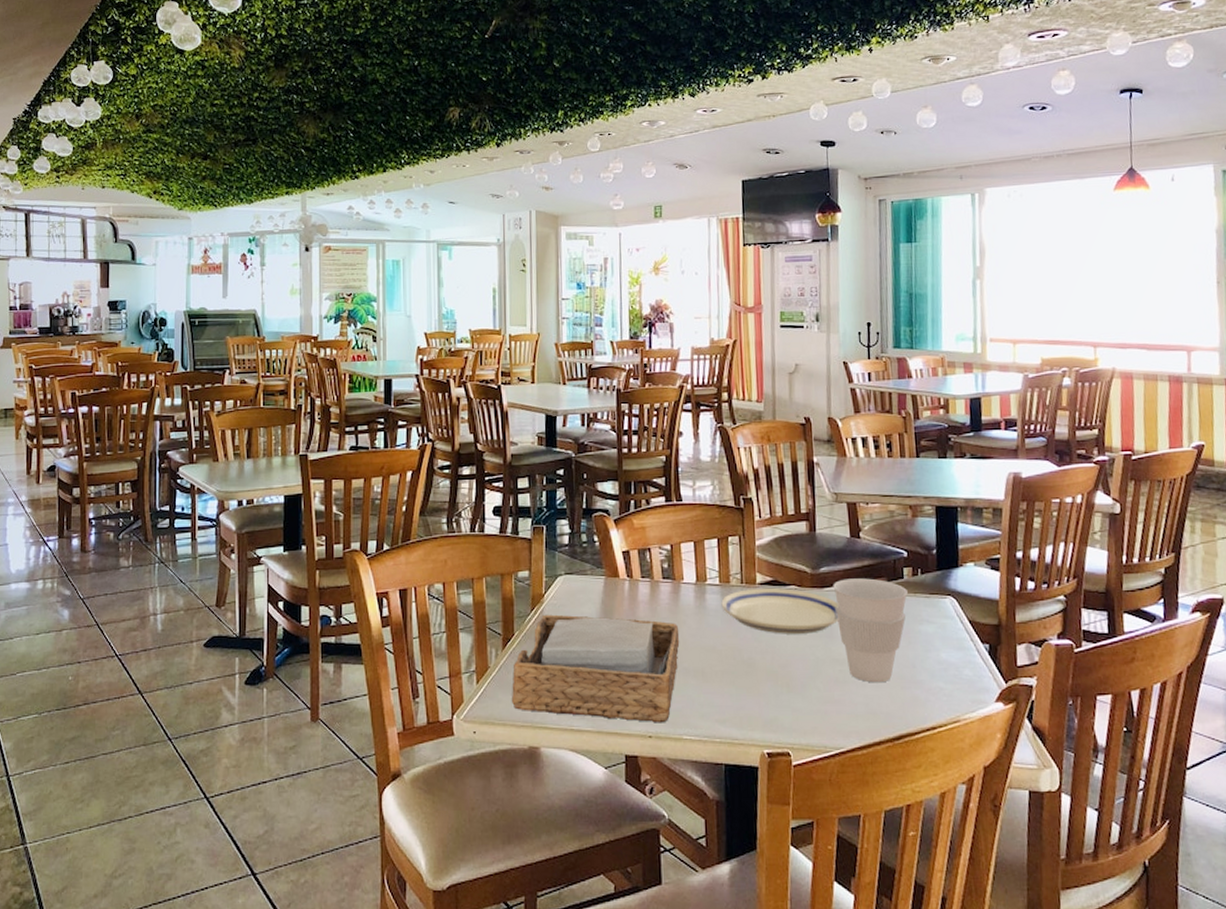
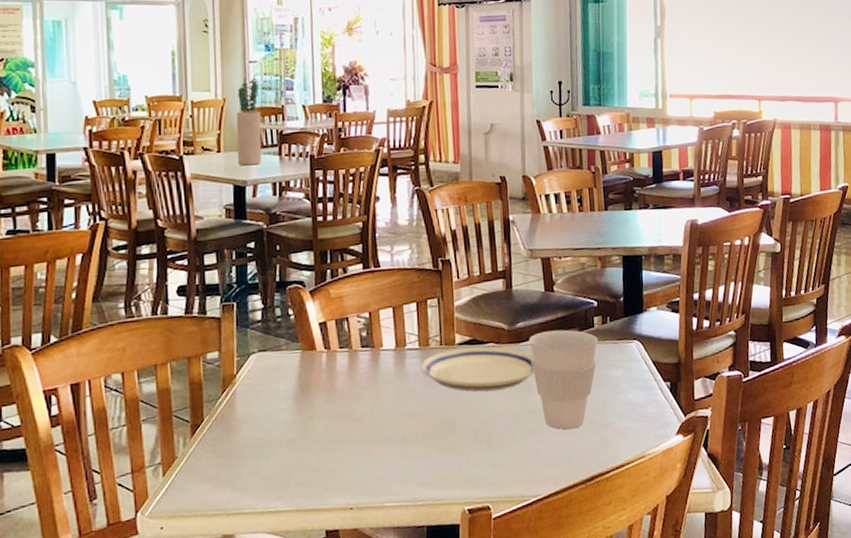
napkin holder: present [512,614,680,723] -> none [202,390,380,499]
vase: none [549,311,572,397] -> present [236,75,262,166]

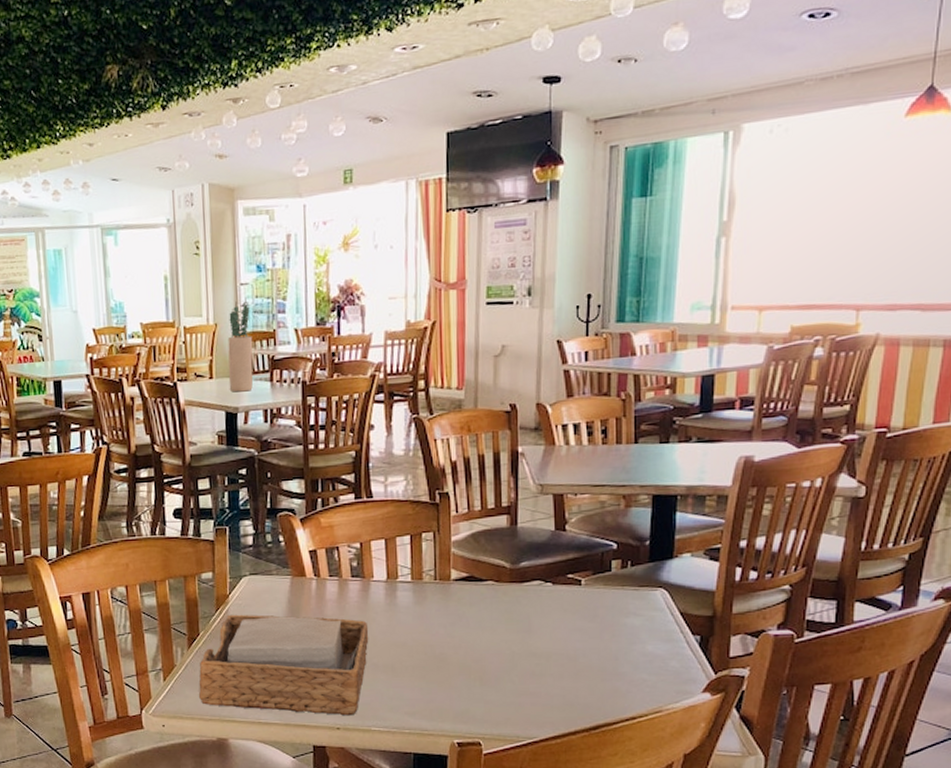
napkin holder: none [202,390,380,499] -> present [198,614,369,716]
plate: present [421,346,535,392] -> none [413,583,538,630]
cup: present [529,329,598,430] -> none [533,572,615,676]

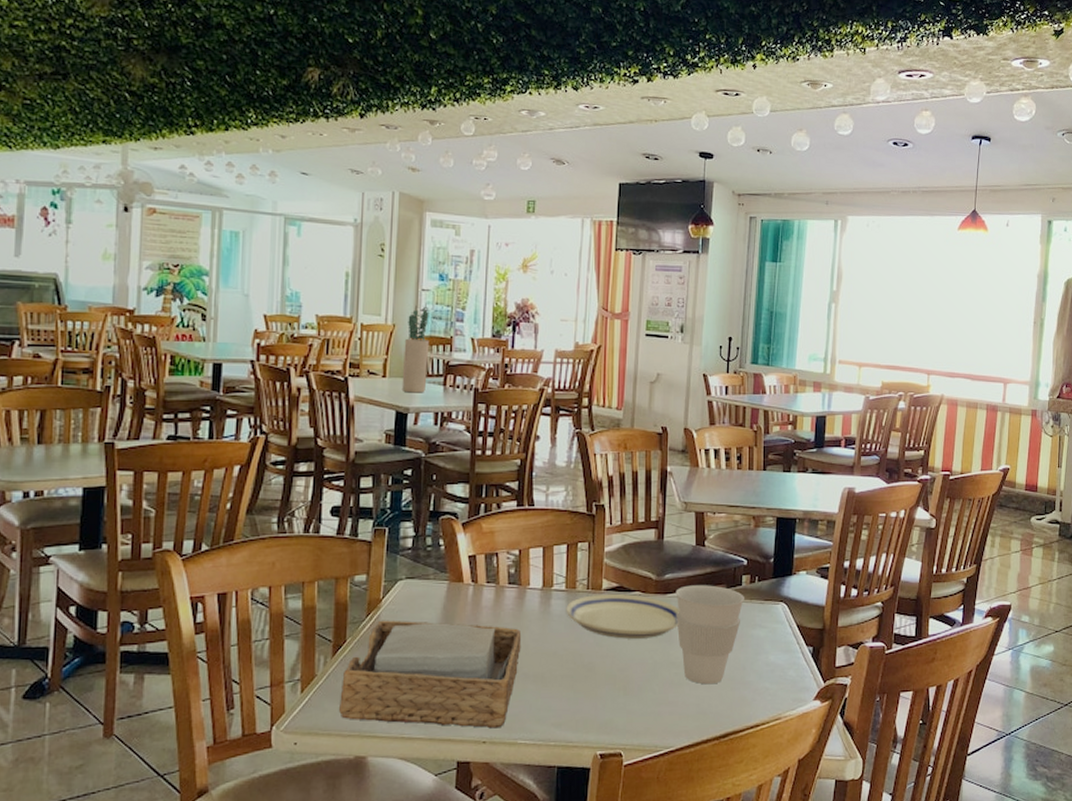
plate: none [413,583,538,630] -> present [566,593,679,639]
cup: none [533,572,615,676] -> present [675,585,744,685]

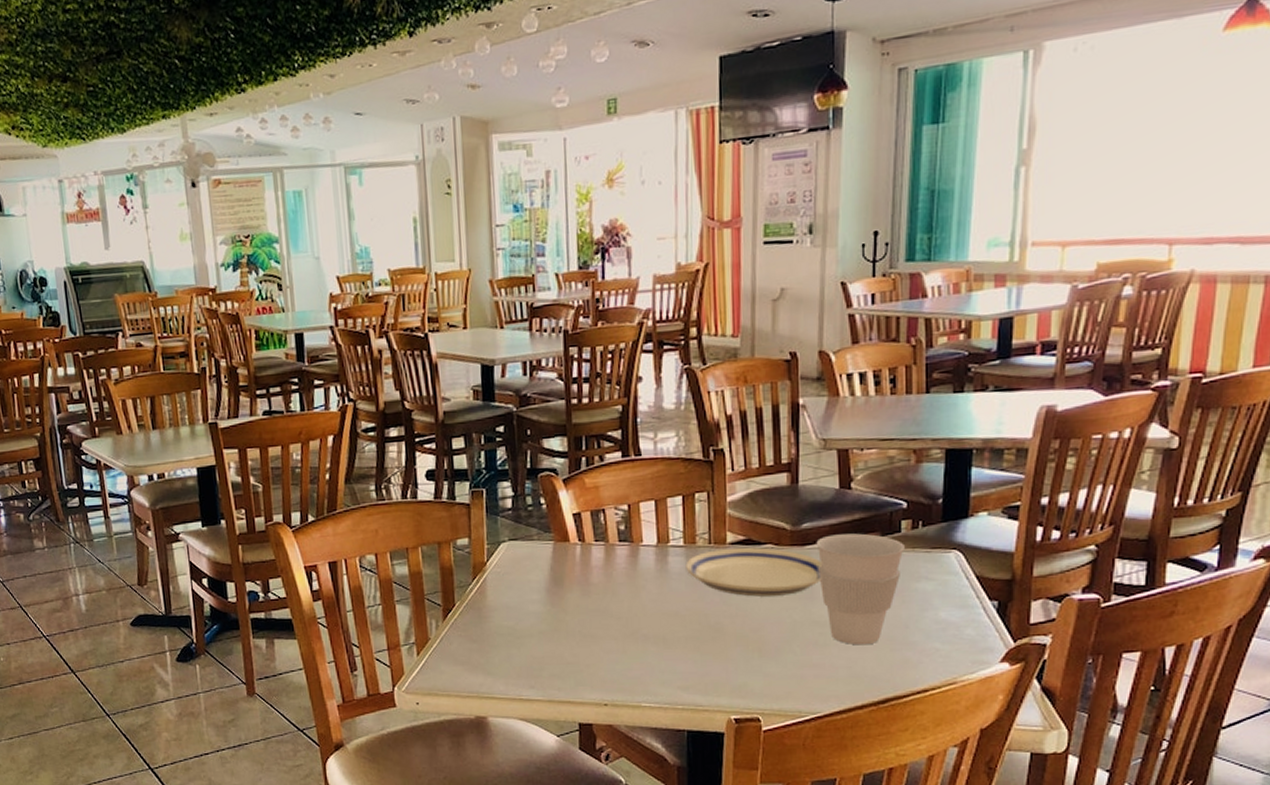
napkin holder: present [339,620,522,729] -> none [455,583,639,691]
vase: present [401,303,430,393] -> none [482,240,511,343]

